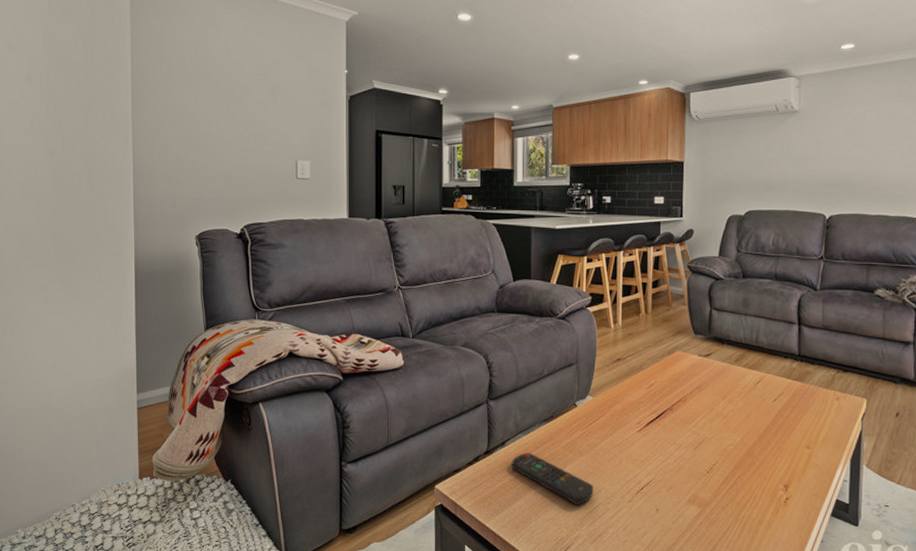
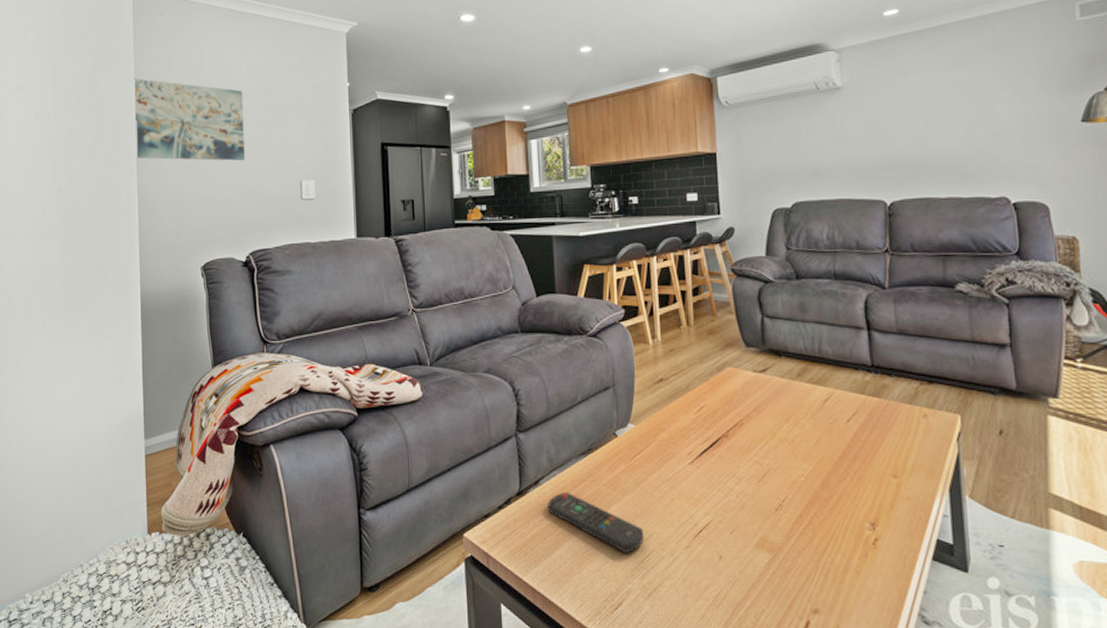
wall art: none [130,47,242,138] -> present [134,78,246,161]

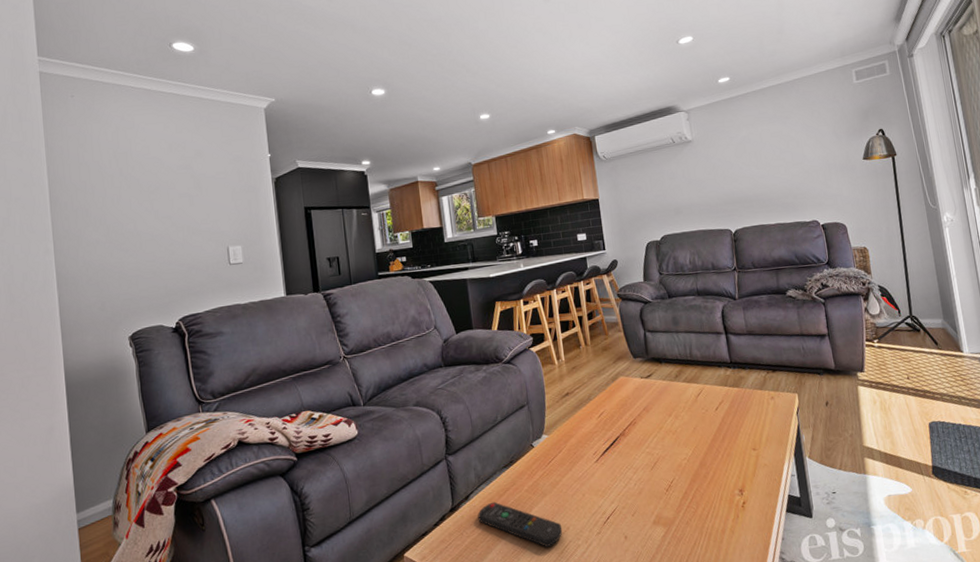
wall art: present [134,78,246,161] -> none [46,158,170,237]

